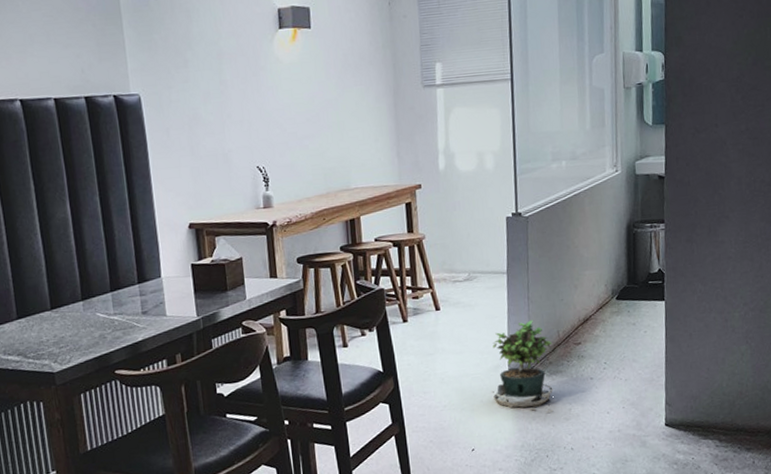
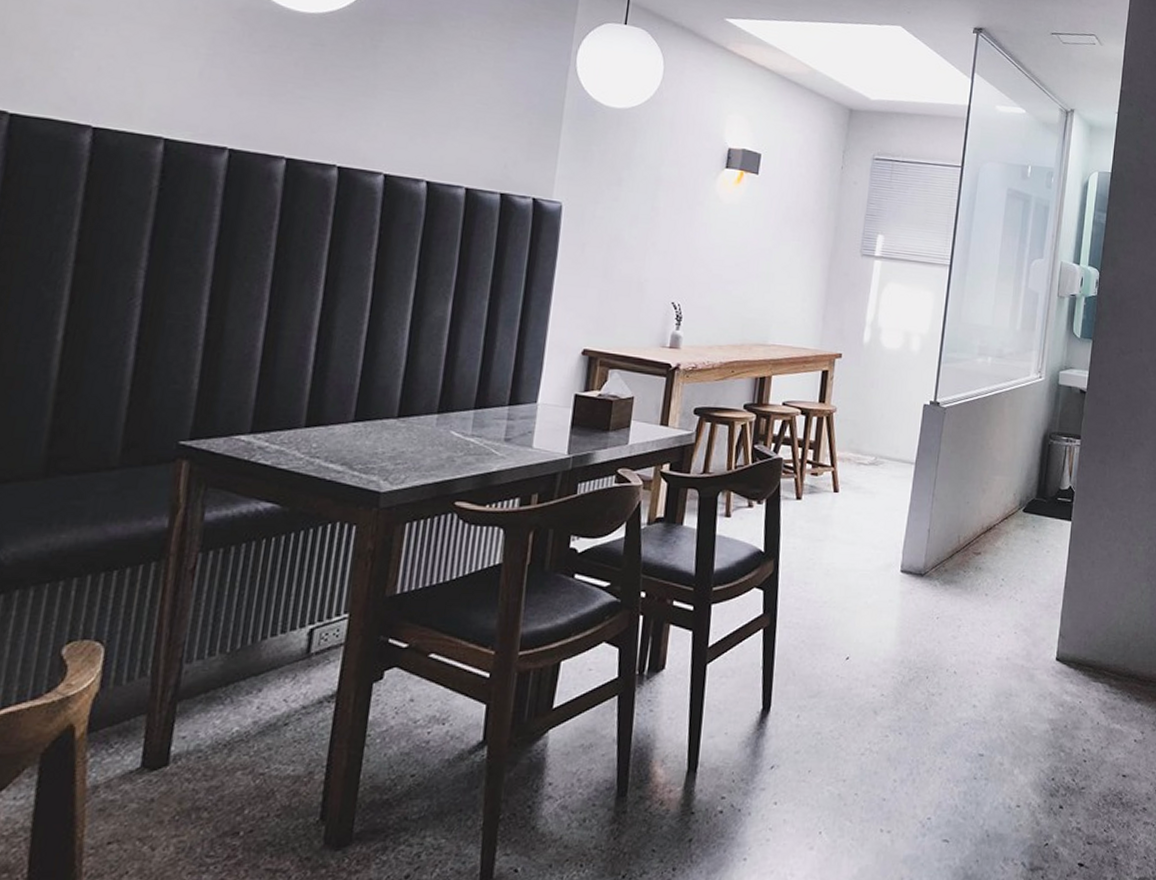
potted plant: present [492,320,554,413] -> none [879,519,951,627]

